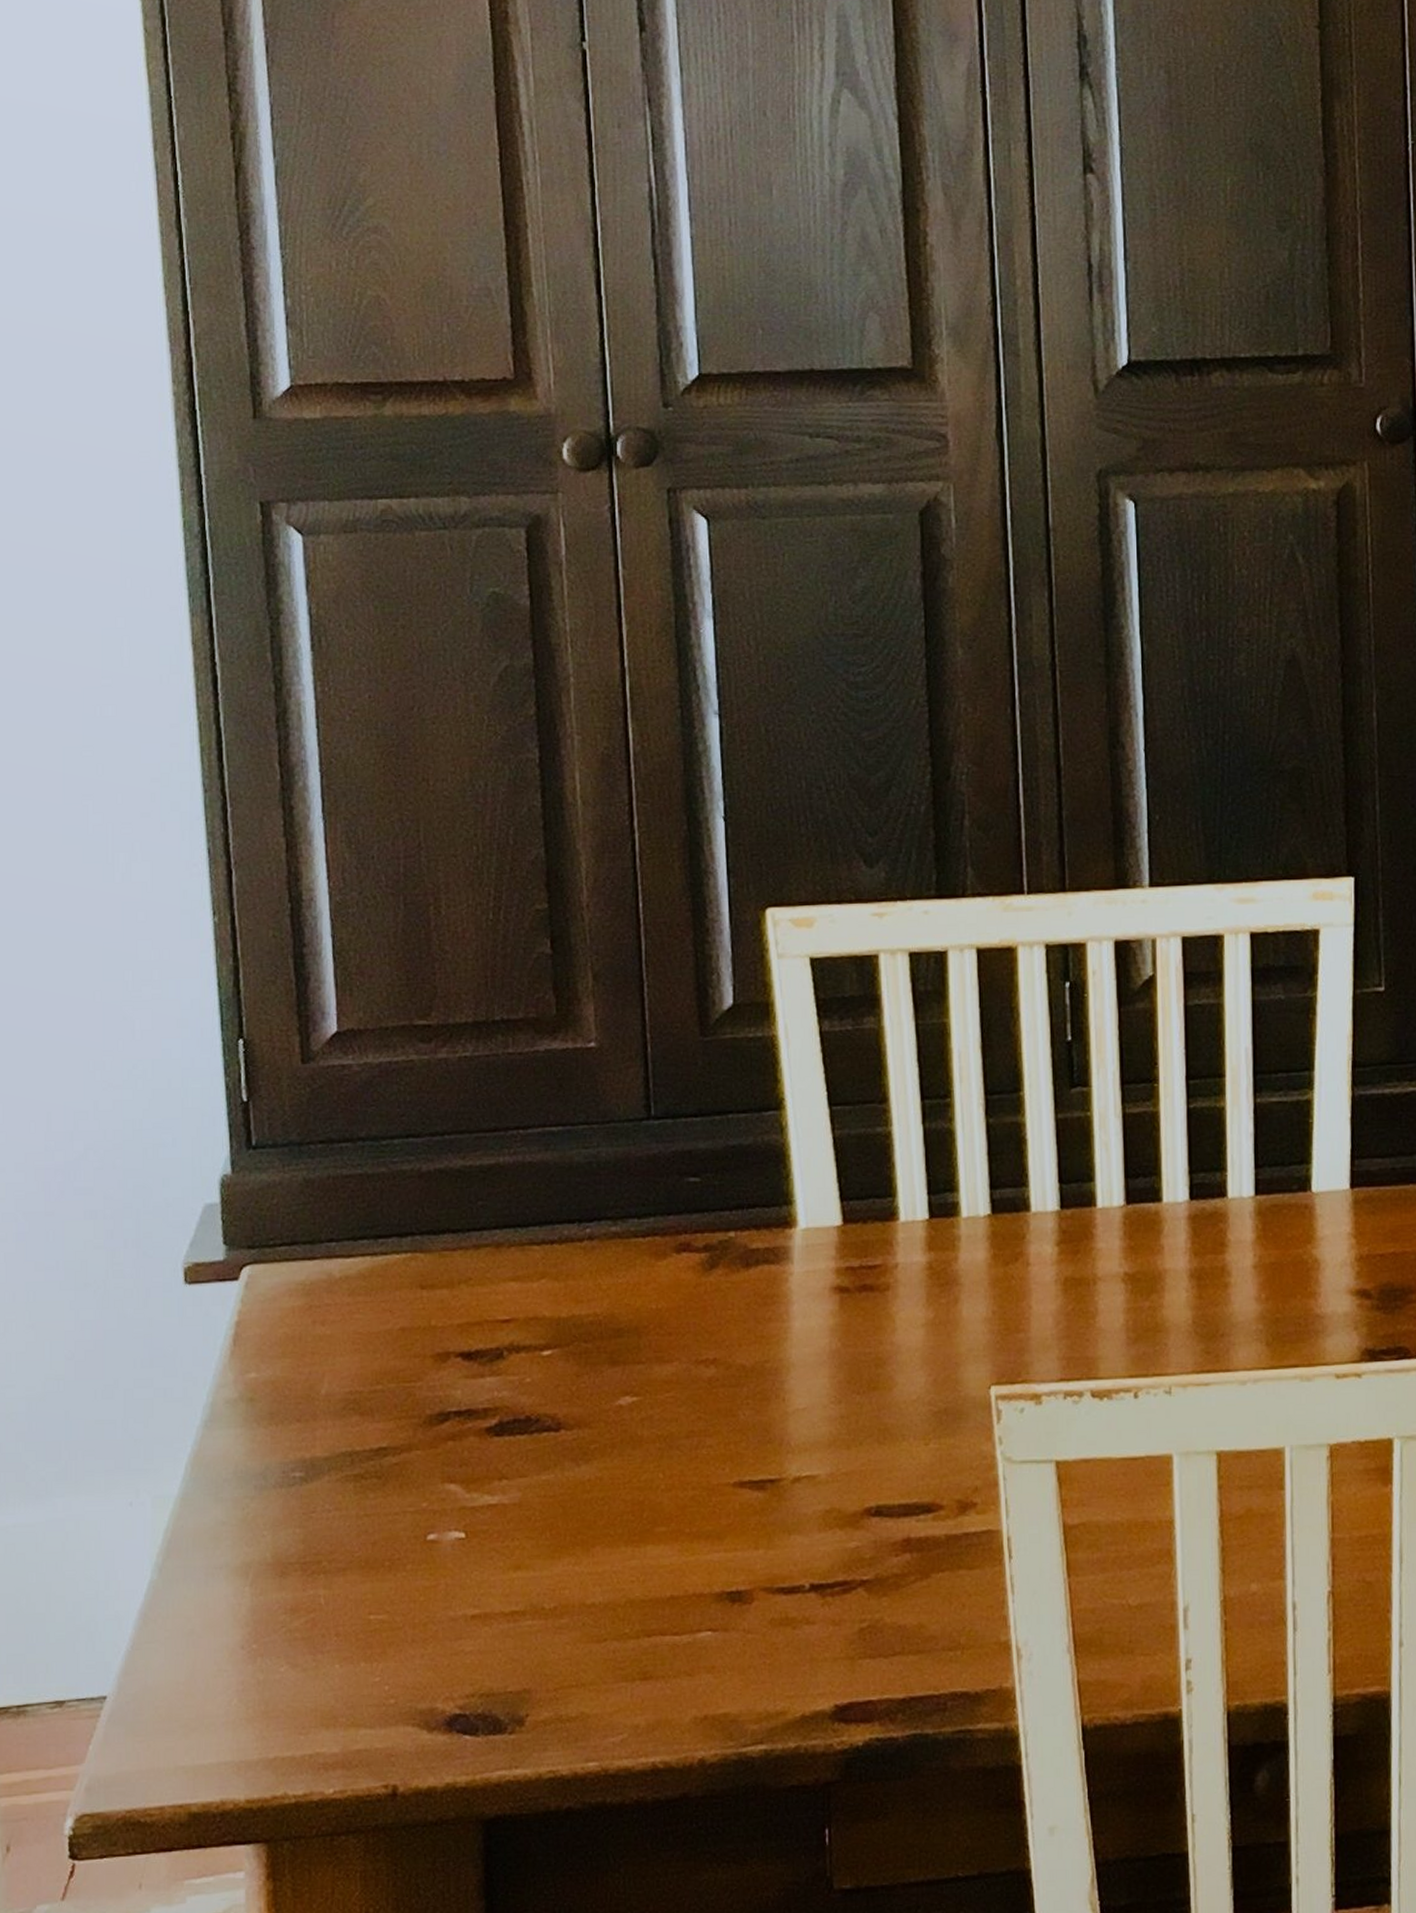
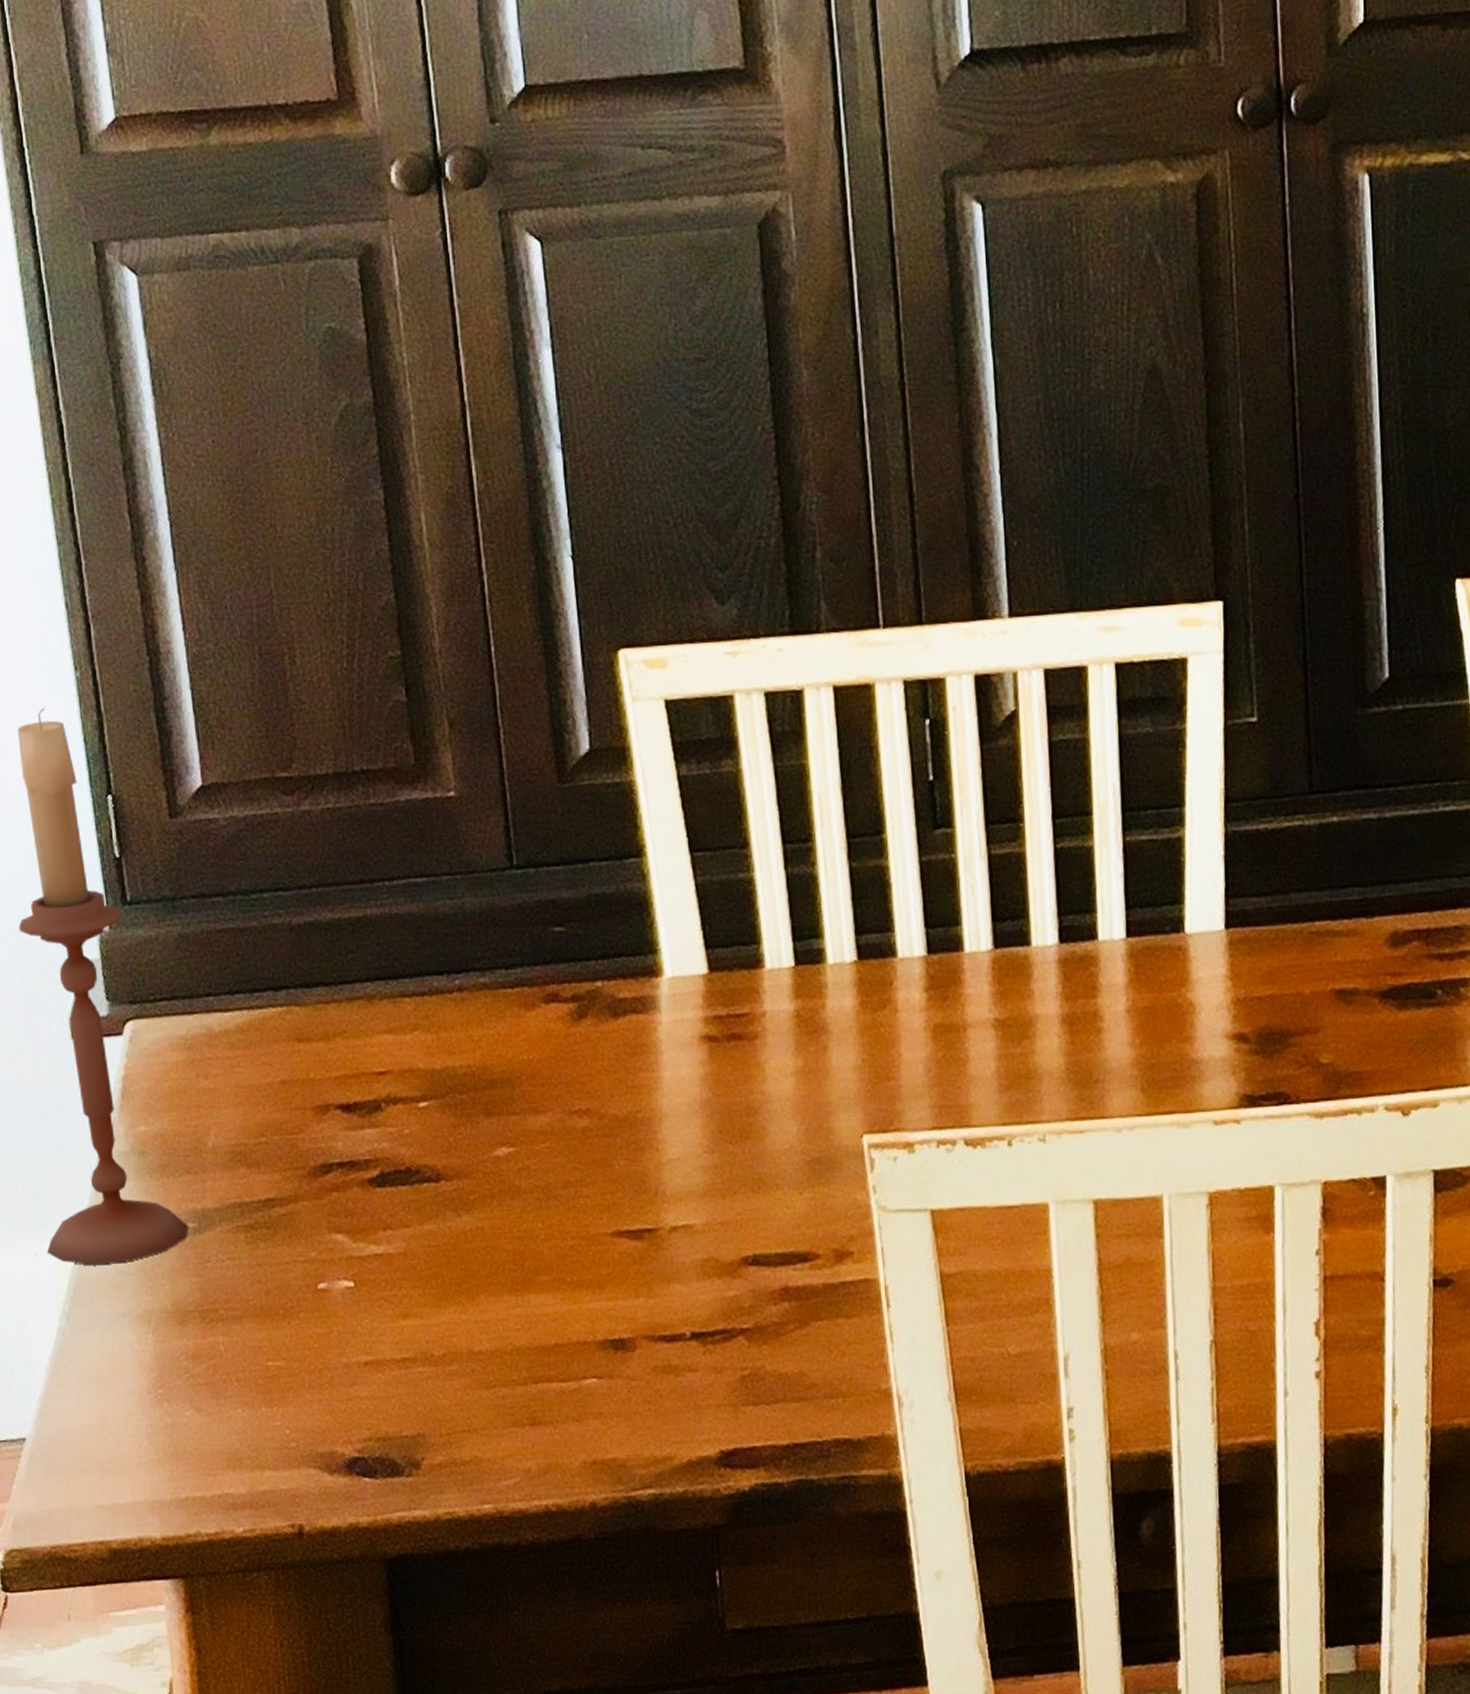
candlestick: none [136,951,295,1515] -> present [17,707,188,1265]

